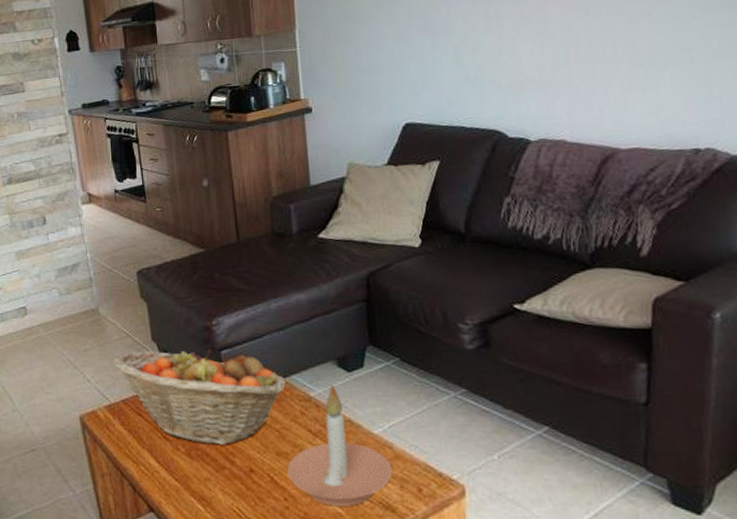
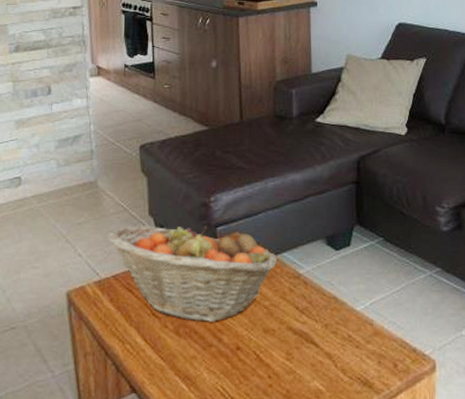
candle holder: present [287,384,393,506] -> none [273,262,372,383]

